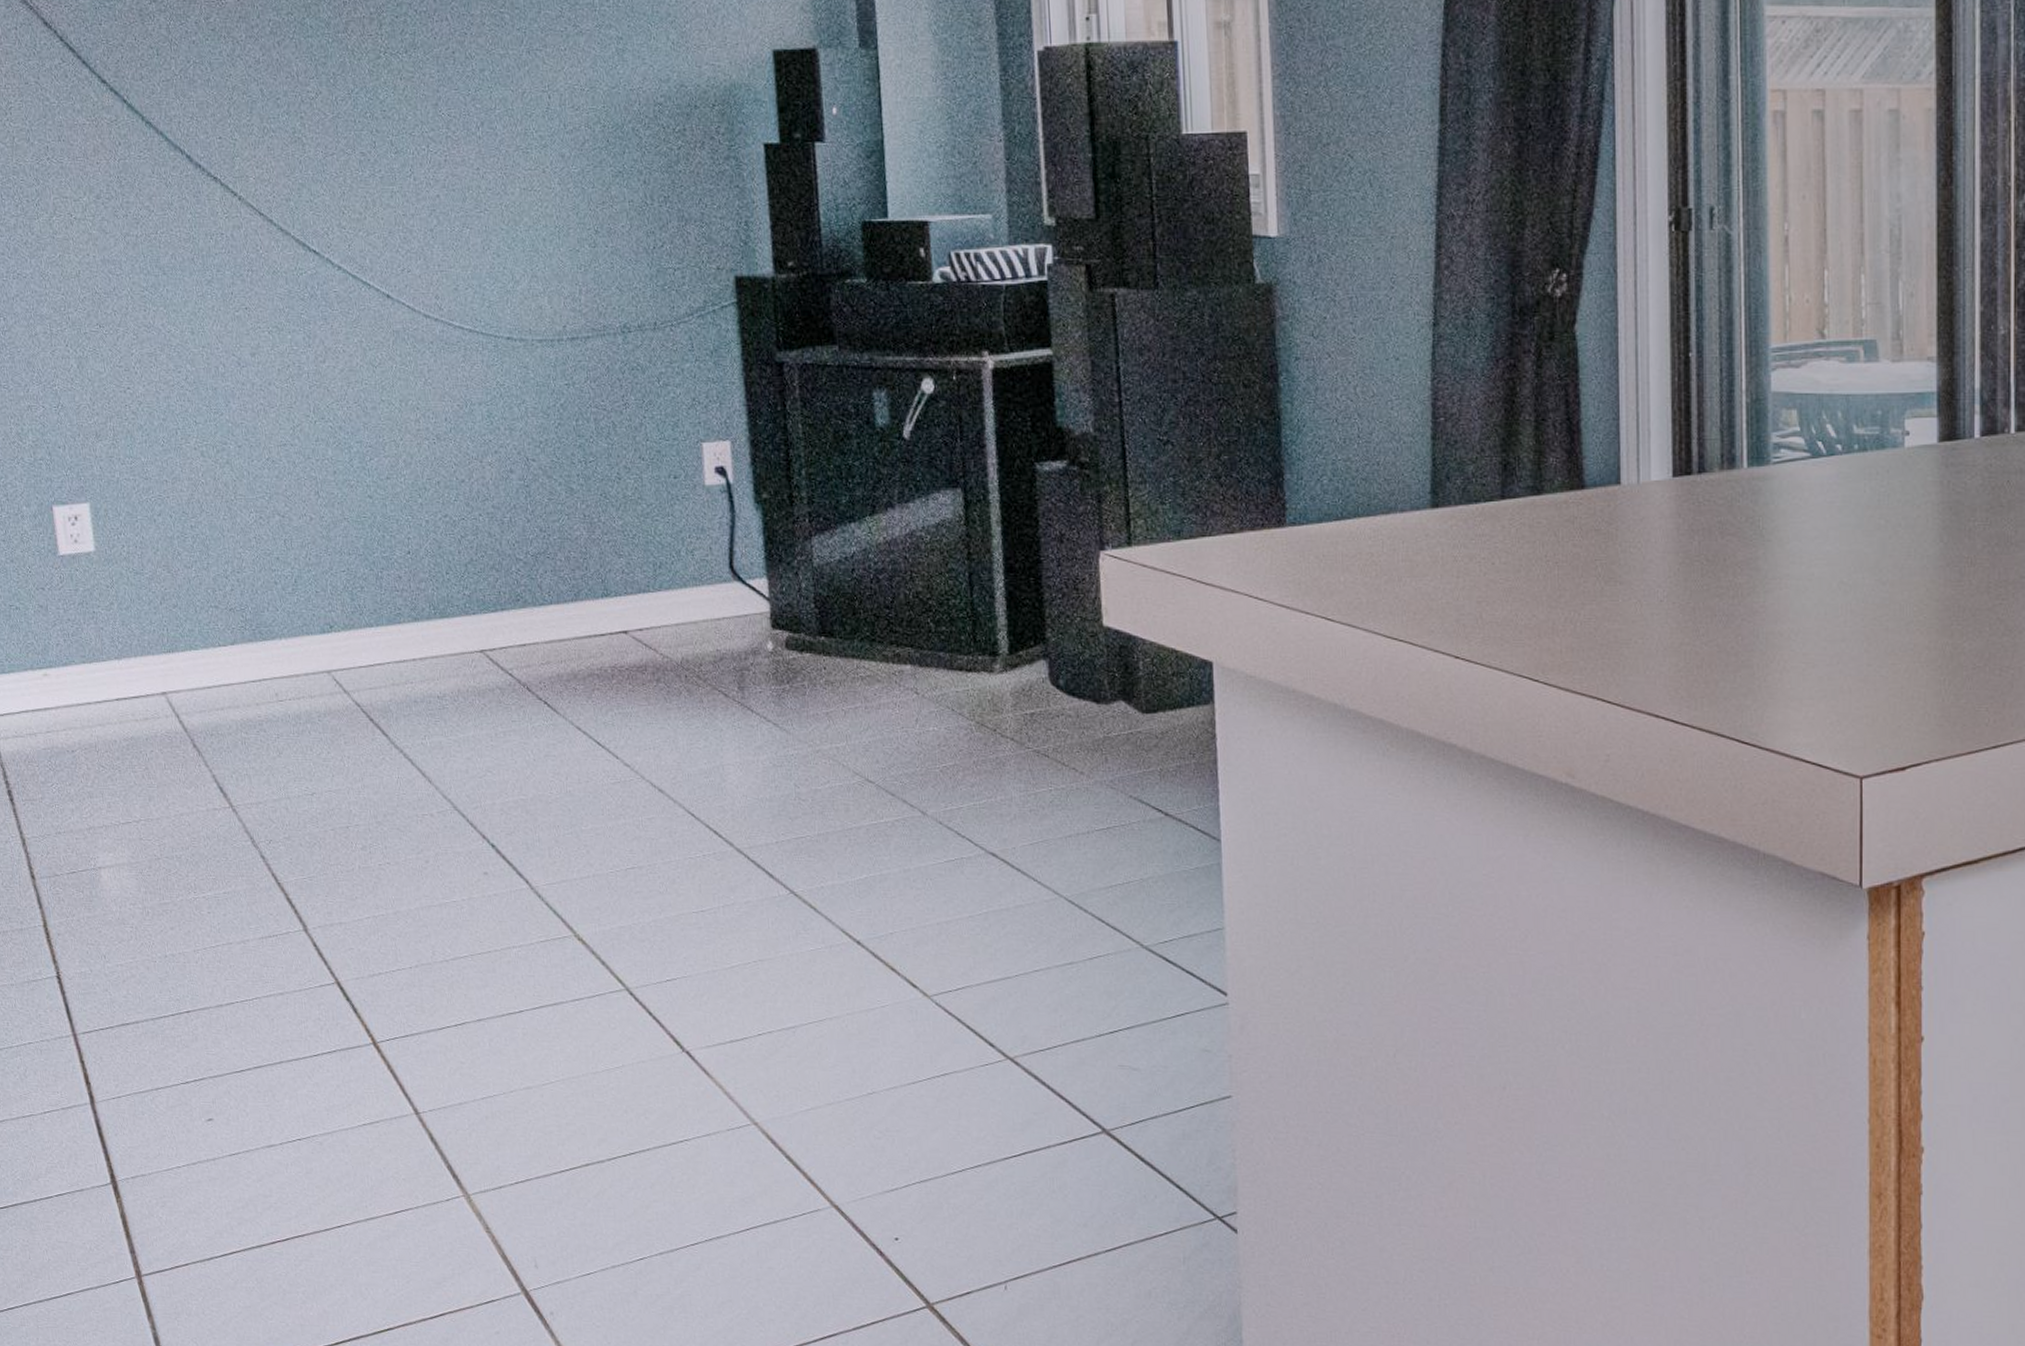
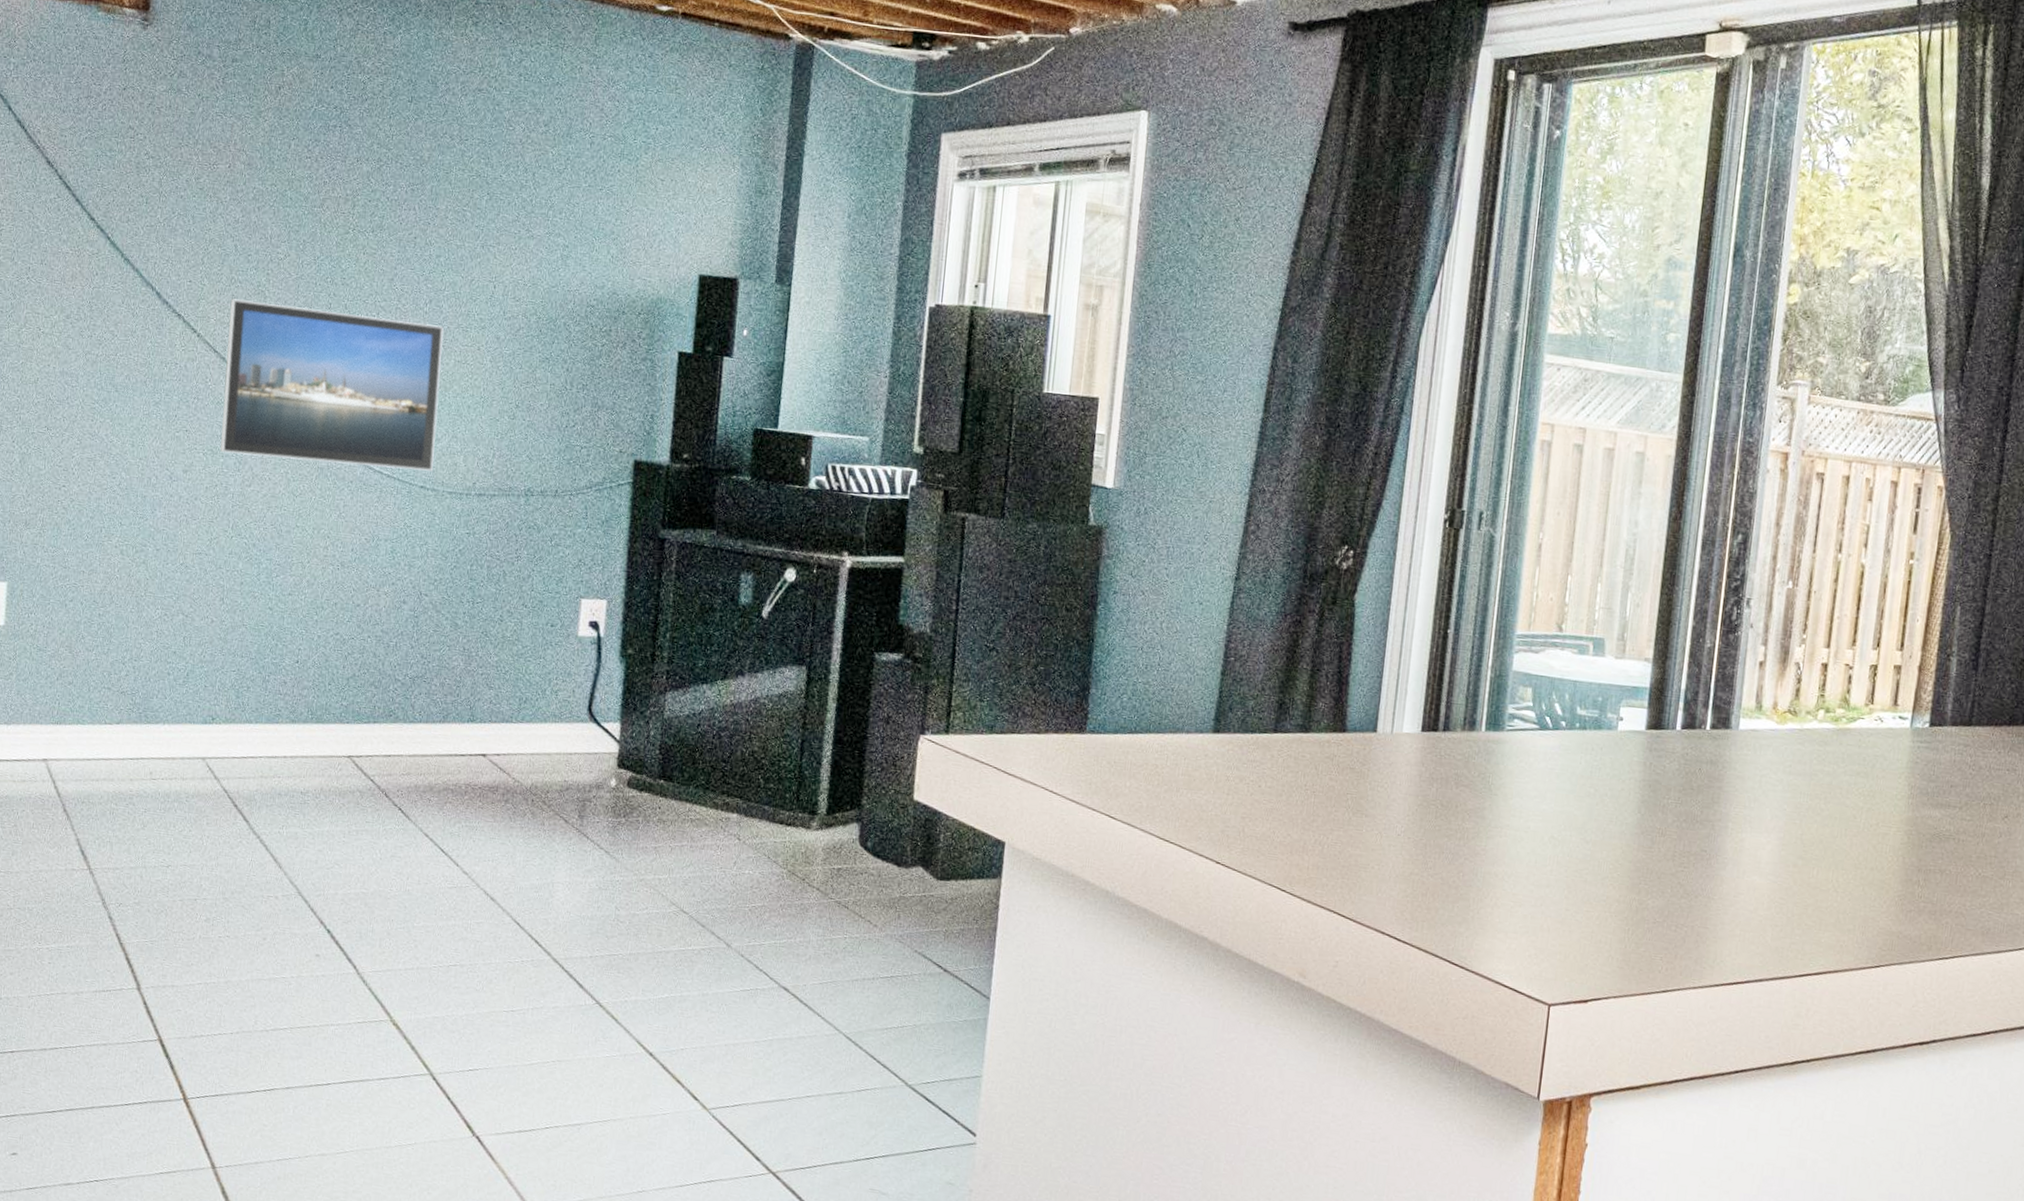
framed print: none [267,149,517,327] -> present [220,298,445,471]

